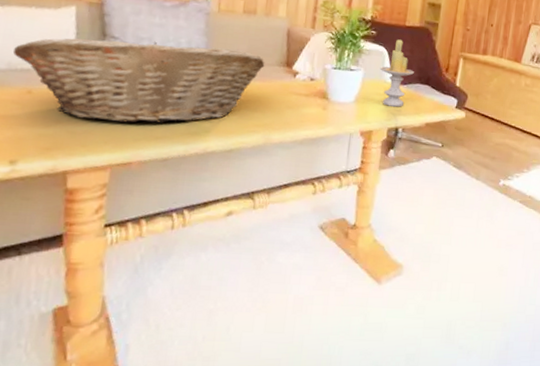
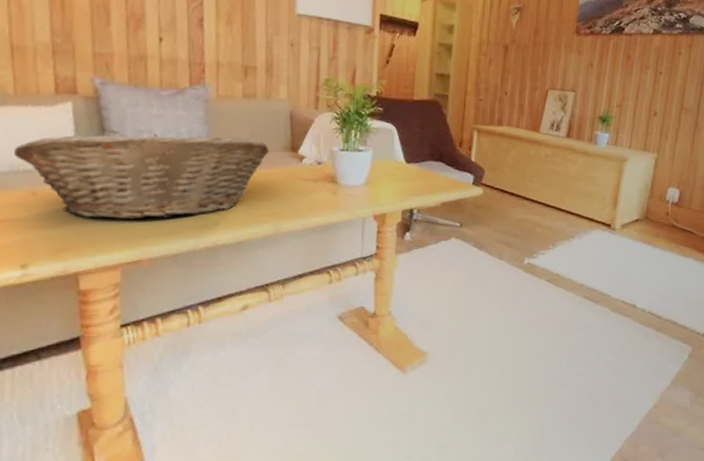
candle: present [380,39,414,107] -> none [389,115,426,187]

